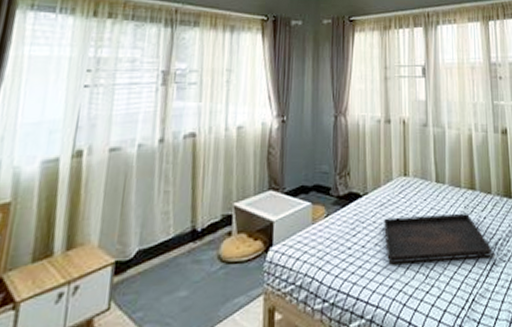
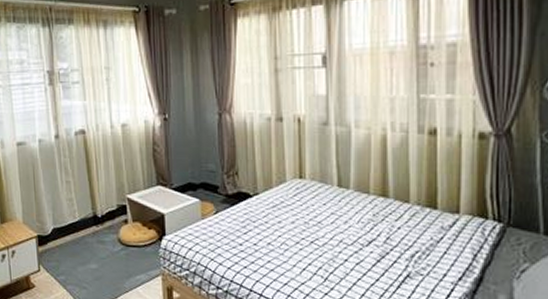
serving tray: present [384,214,493,264] -> none [277,219,407,269]

